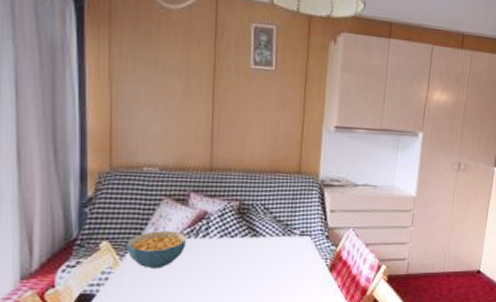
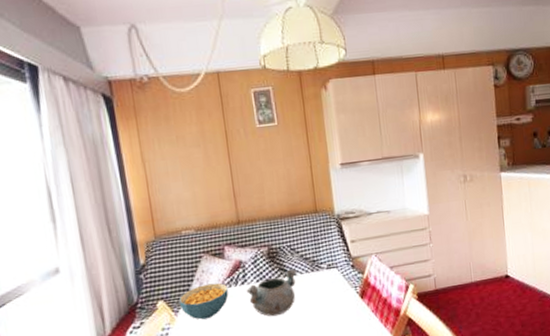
decorative bowl: none [207,229,267,277] -> present [246,269,297,317]

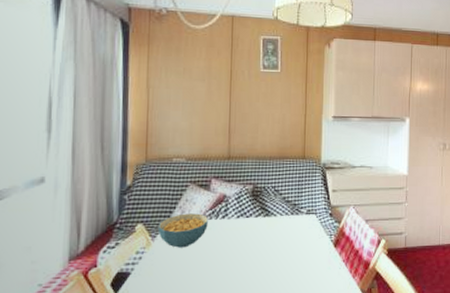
decorative bowl: present [246,269,297,317] -> none [226,209,277,254]

